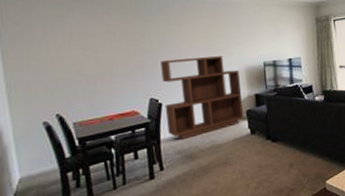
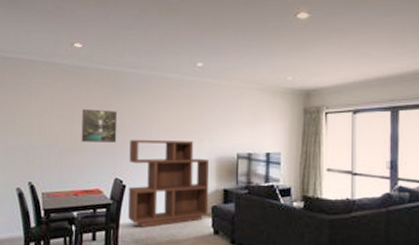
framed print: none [106,35,147,68] -> present [81,109,118,142]

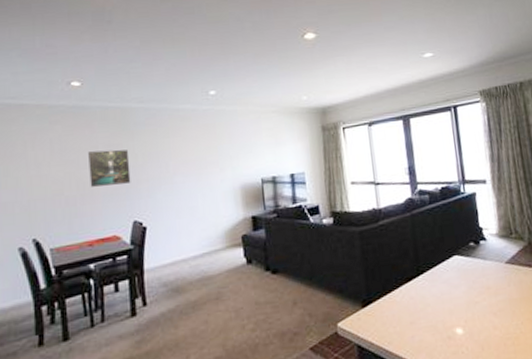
bookcase: present [128,140,209,227] -> none [146,171,239,269]

